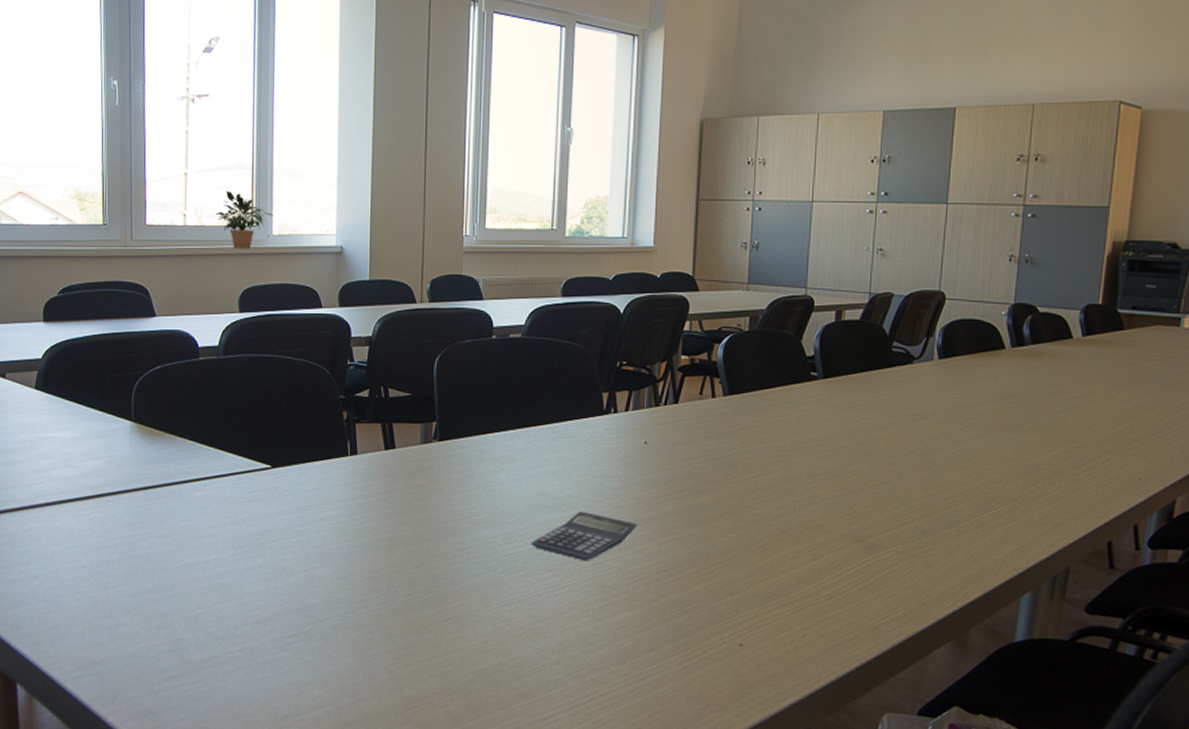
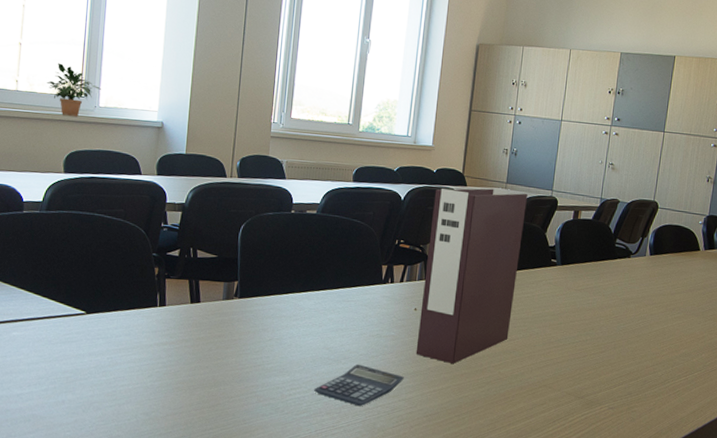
binder: none [649,292,775,505] -> present [415,187,528,364]

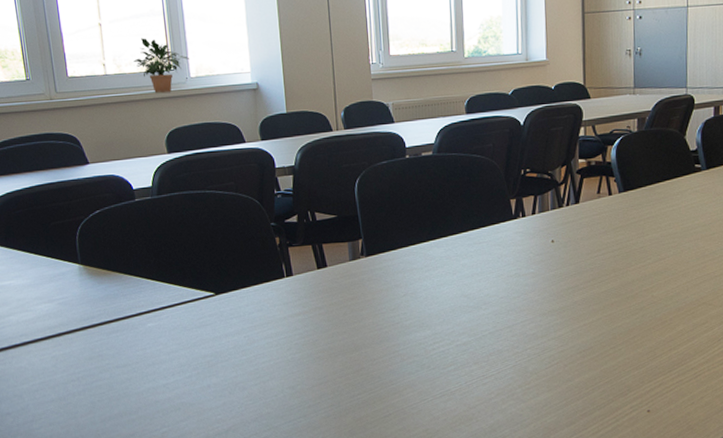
calculator: present [314,364,404,407] -> none [458,307,551,352]
binder: present [415,187,528,364] -> none [556,95,660,294]

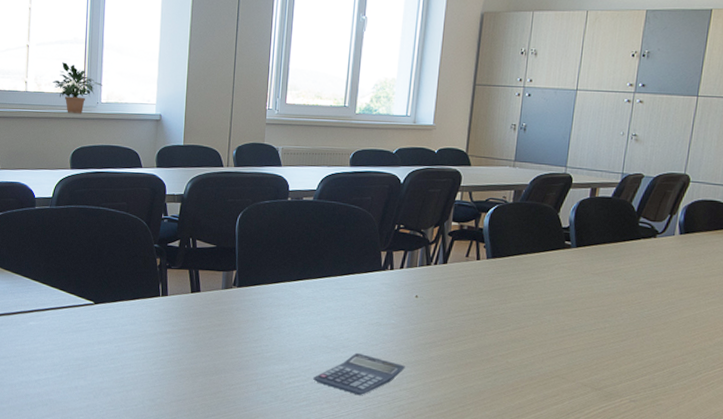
calculator: none [458,307,551,352] -> present [313,352,405,396]

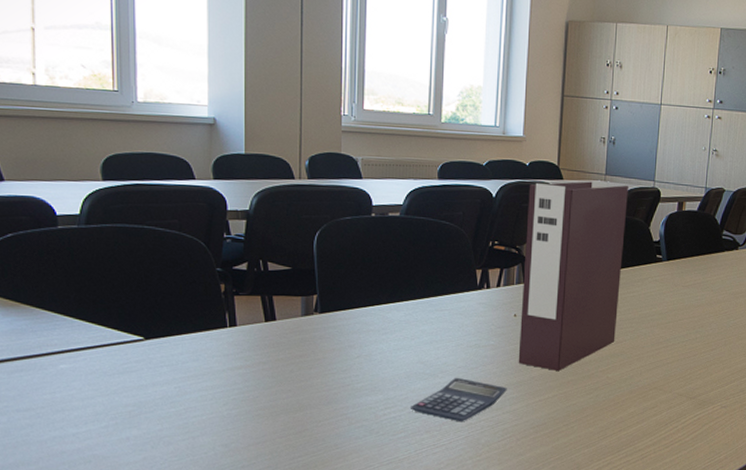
potted plant: present [53,62,102,115] -> none [70,51,138,115]
binder: none [417,167,538,352] -> present [518,181,628,371]

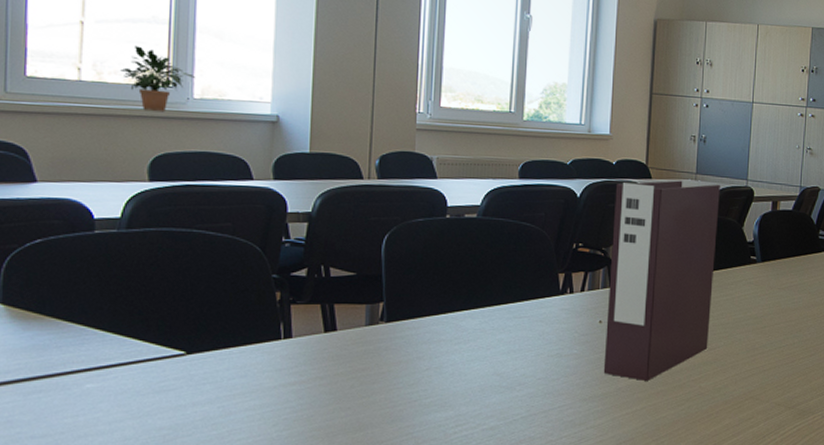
potted plant: none [70,51,138,115] -> present [120,45,195,113]
calculator: present [411,377,507,422] -> none [485,389,591,440]

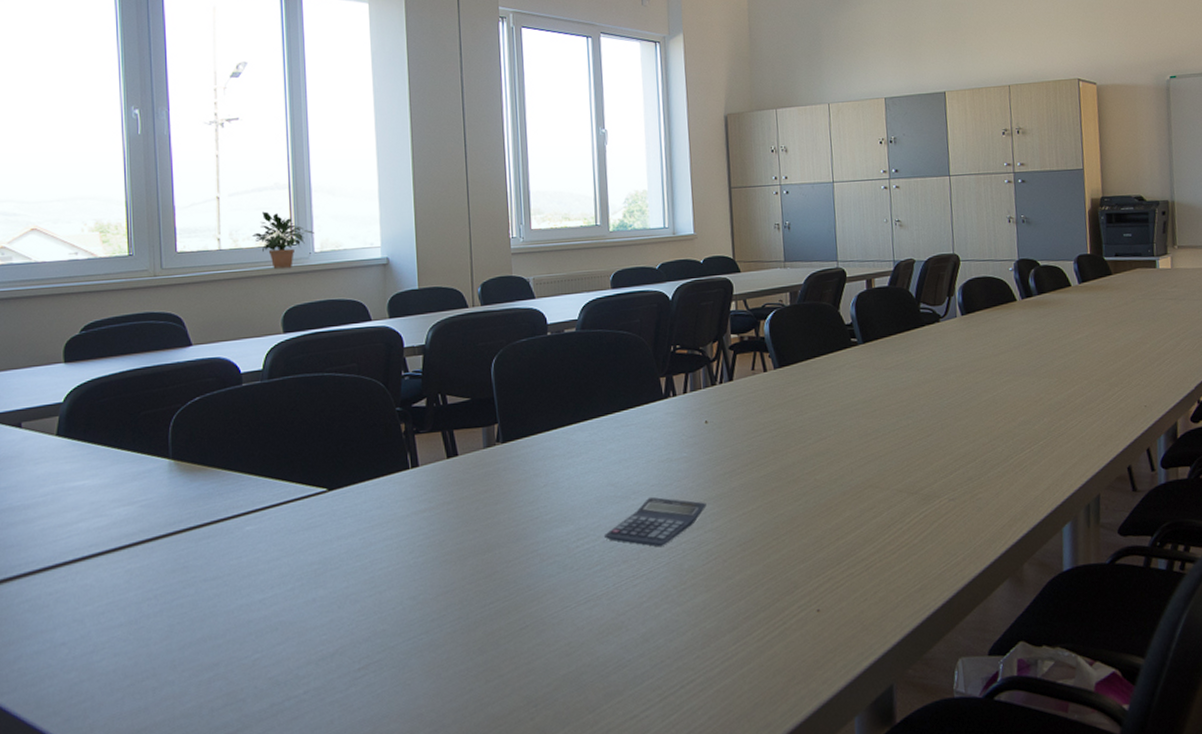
calculator: none [485,389,591,440] -> present [604,496,707,547]
binder: present [603,180,720,381] -> none [705,269,818,478]

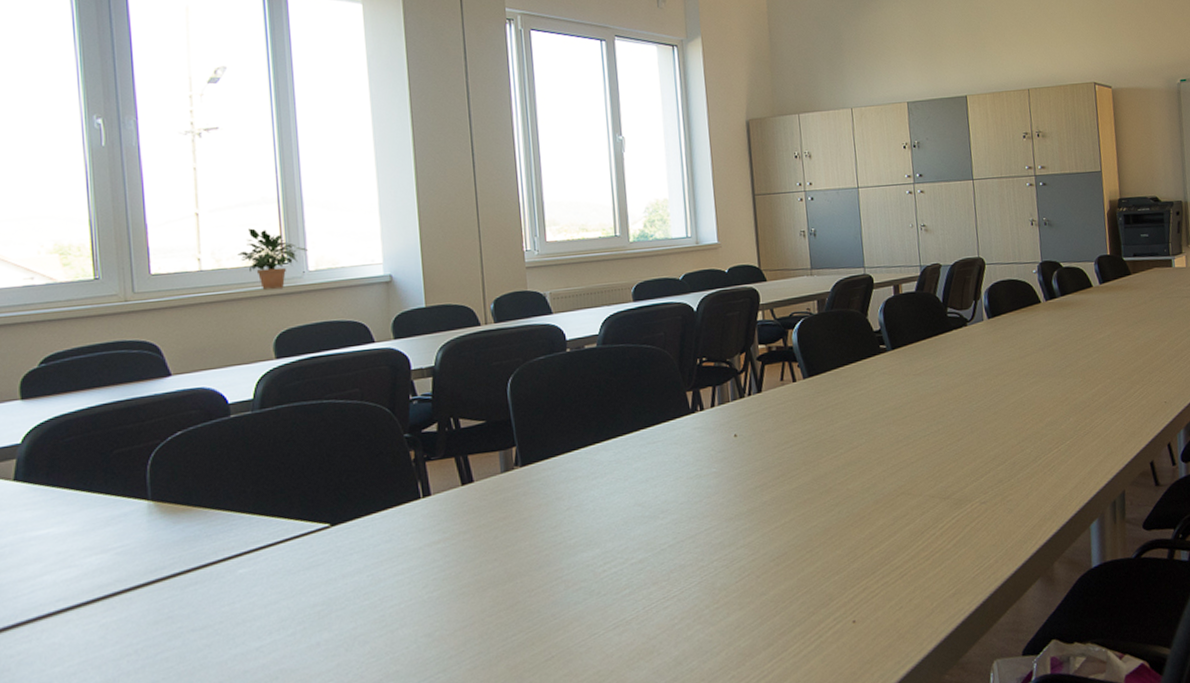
calculator: present [604,496,707,547] -> none [633,515,738,567]

